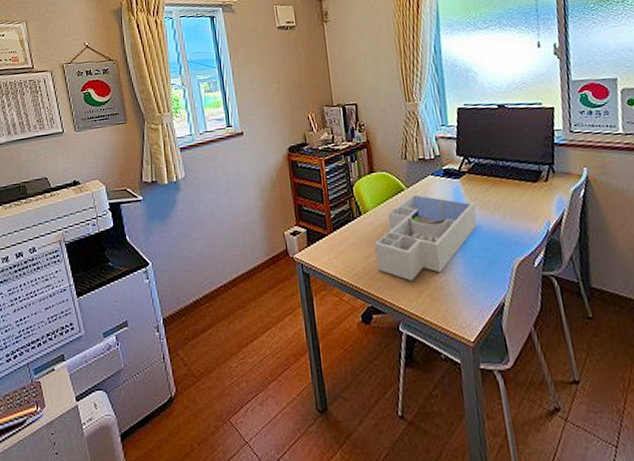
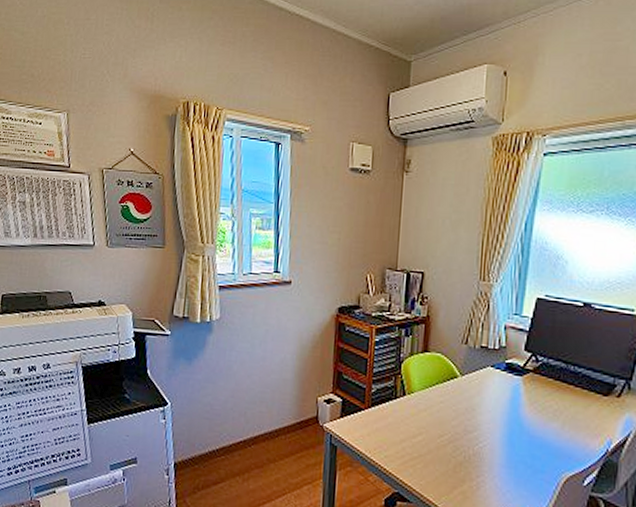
desk organizer: present [374,193,477,282] -> none [411,383,533,475]

